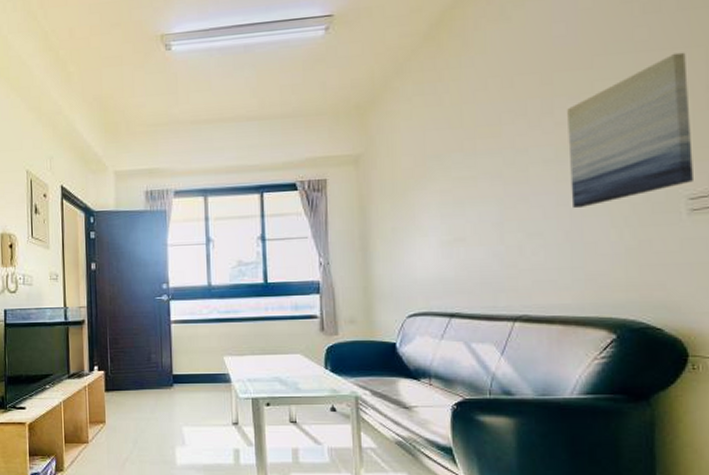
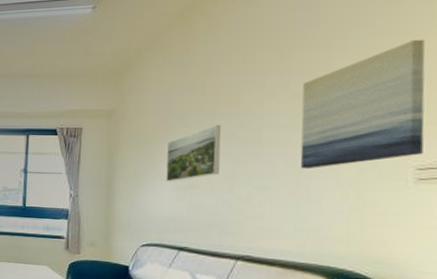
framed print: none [427,163,486,237] -> present [166,124,221,182]

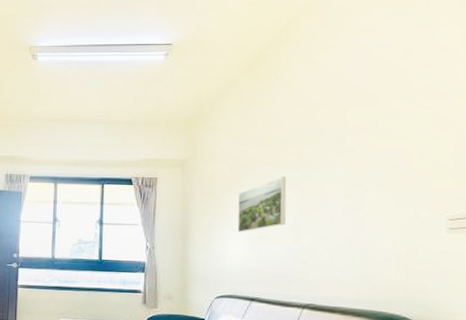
wall art: present [300,39,425,169] -> none [355,101,454,220]

